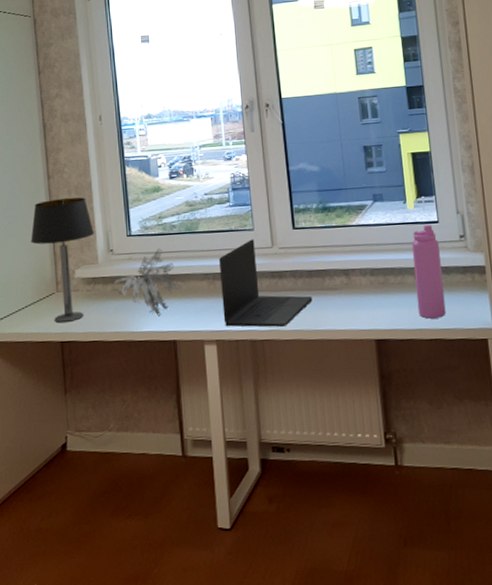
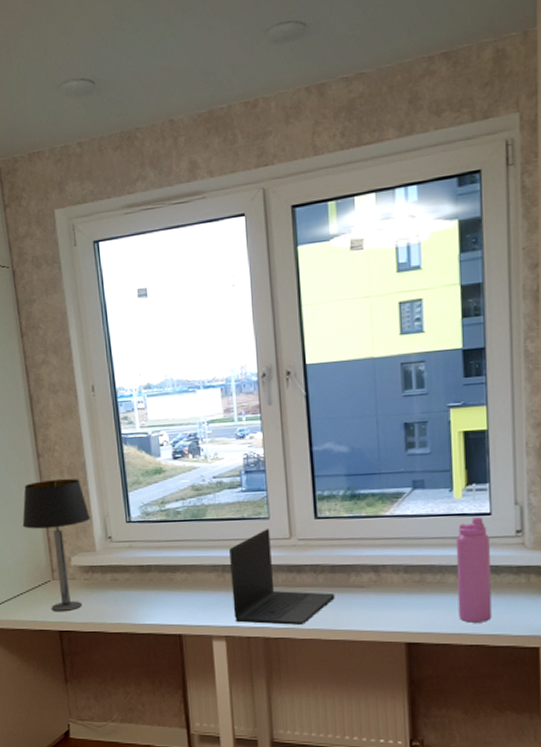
plant: present [113,248,180,316] -> none [112,536,186,608]

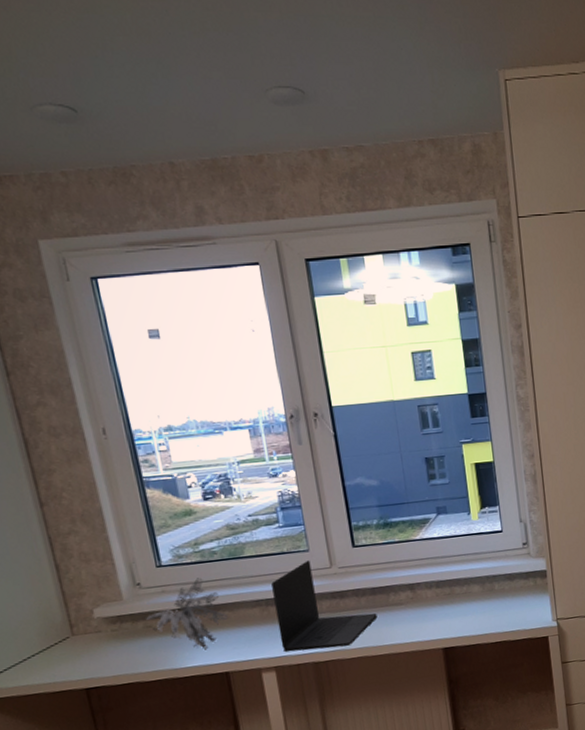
table lamp: present [22,478,91,612] -> none [26,526,114,669]
plant: none [112,536,186,608] -> present [144,577,228,649]
water bottle: present [455,517,492,623] -> none [476,535,510,624]

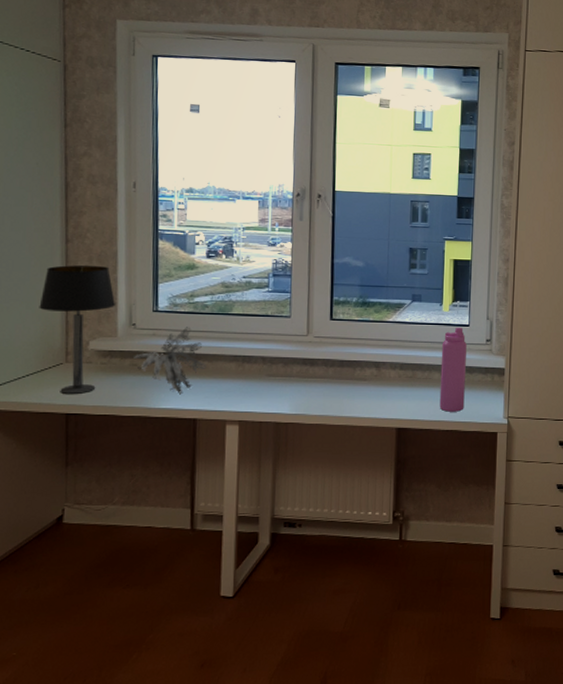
table lamp: none [26,526,114,669] -> present [39,265,117,395]
laptop: present [271,560,378,652] -> none [249,326,341,411]
water bottle: none [476,535,510,624] -> present [439,328,467,412]

